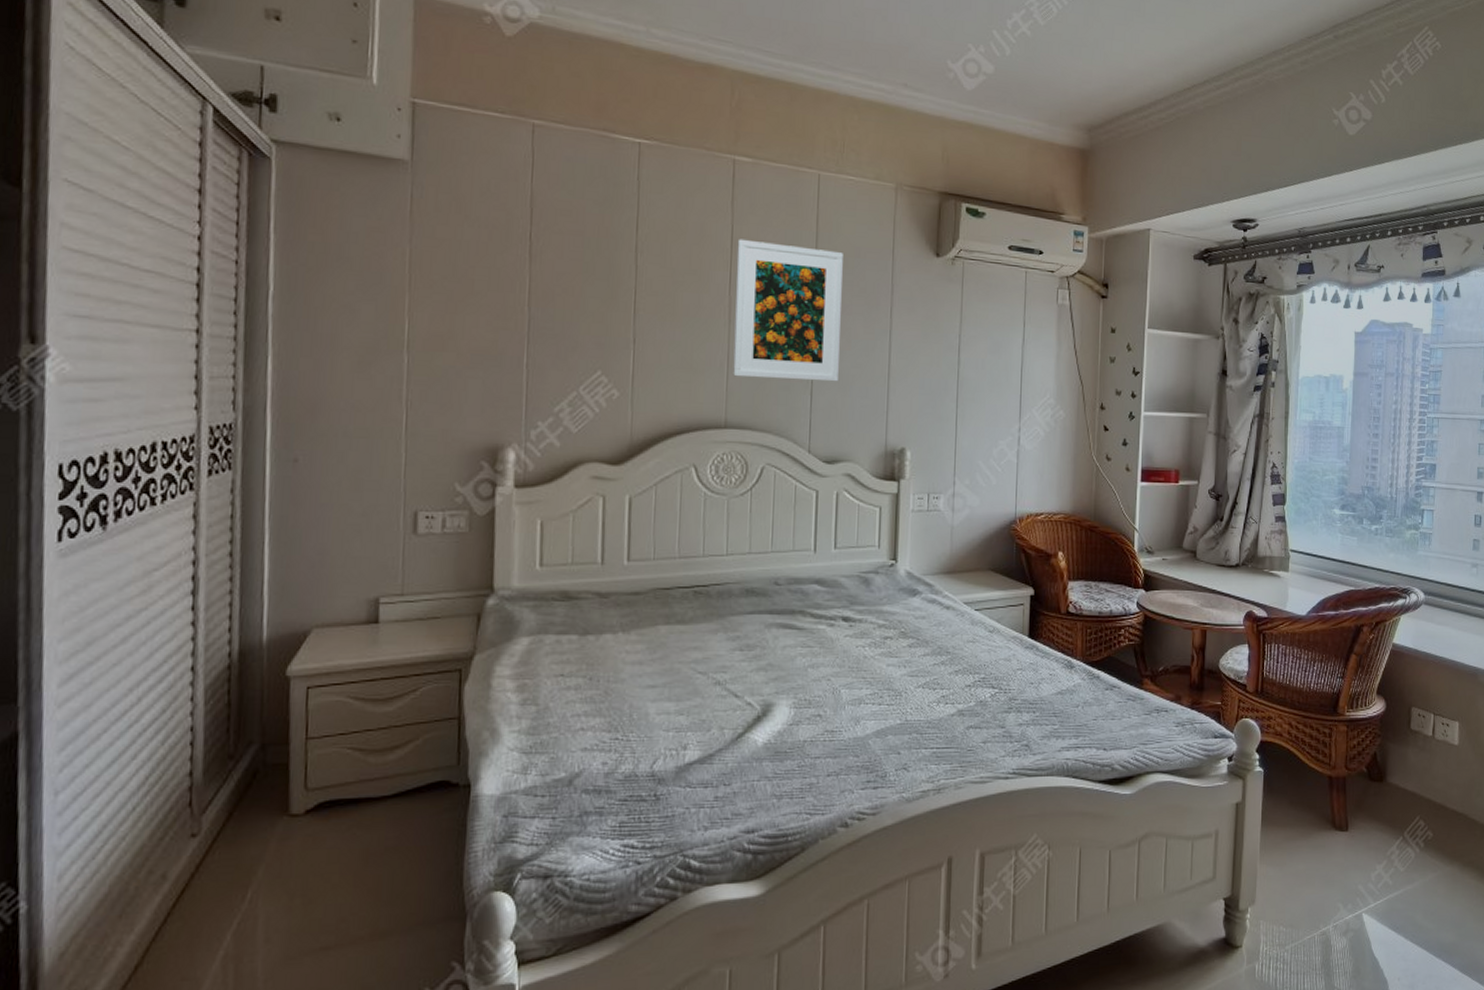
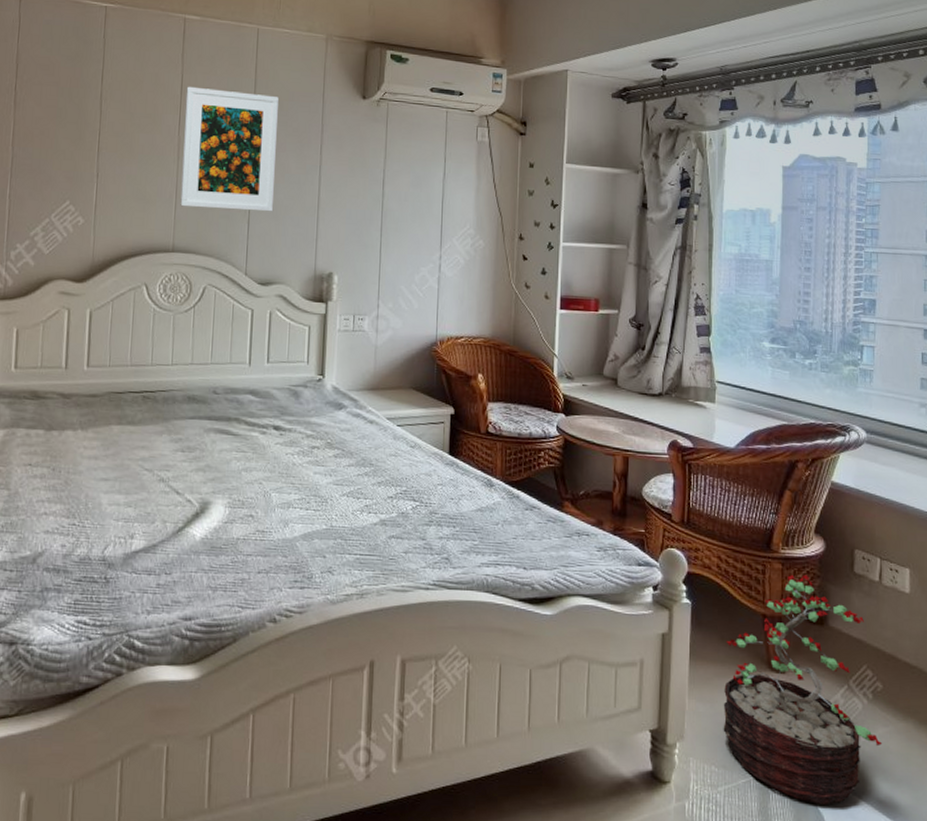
decorative plant: none [1291,735,1432,952] -> present [723,574,883,806]

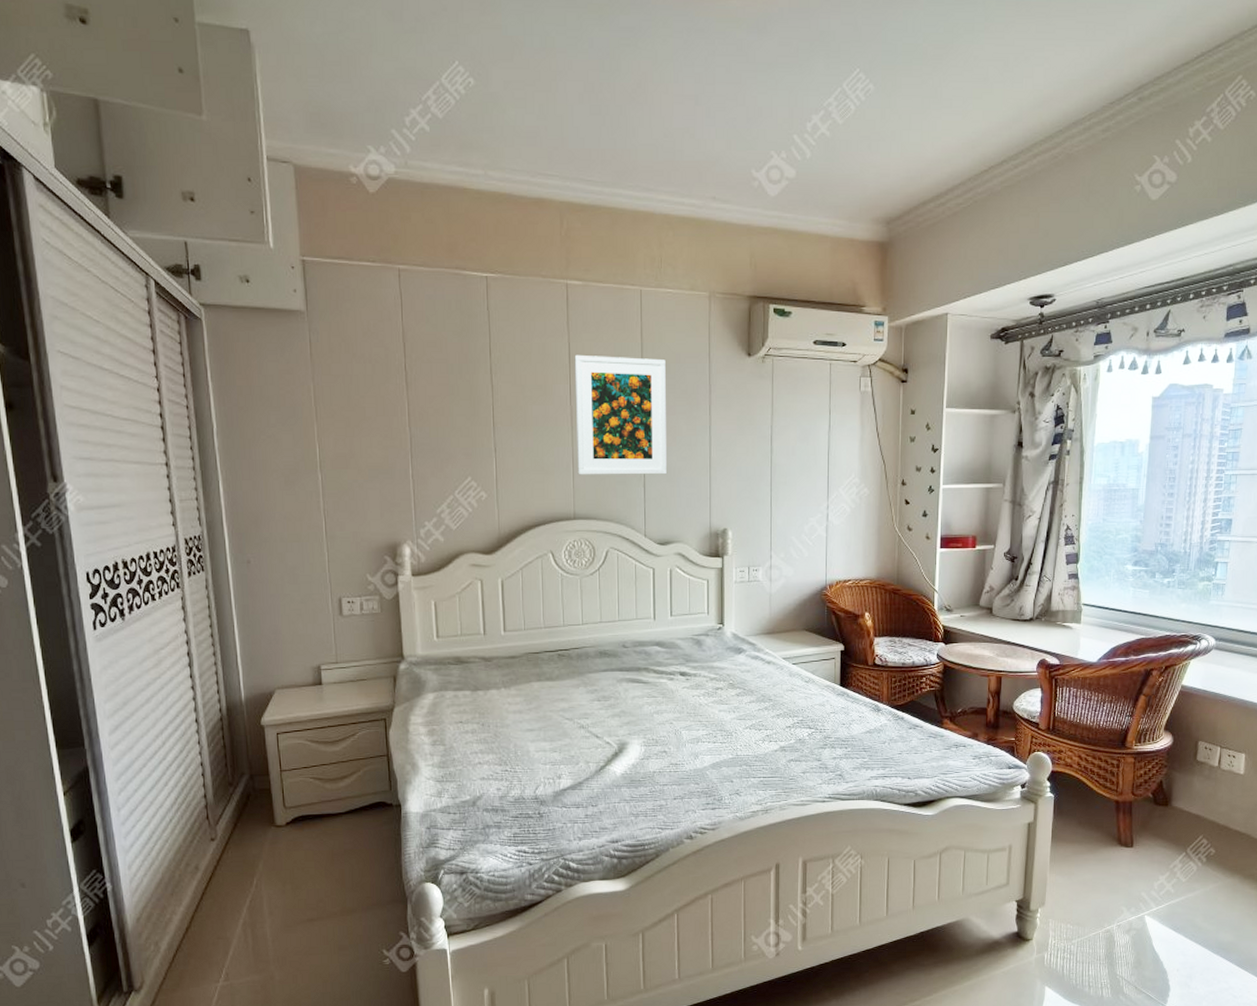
decorative plant: present [723,574,883,806] -> none [1078,765,1212,947]

